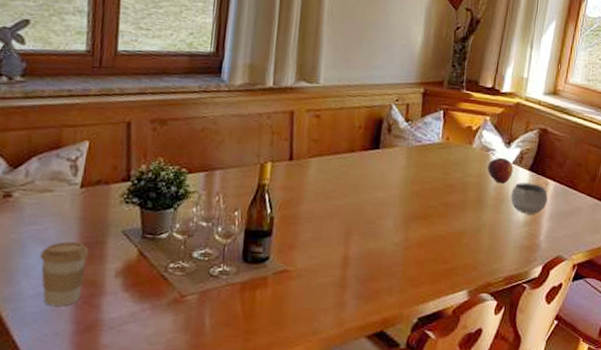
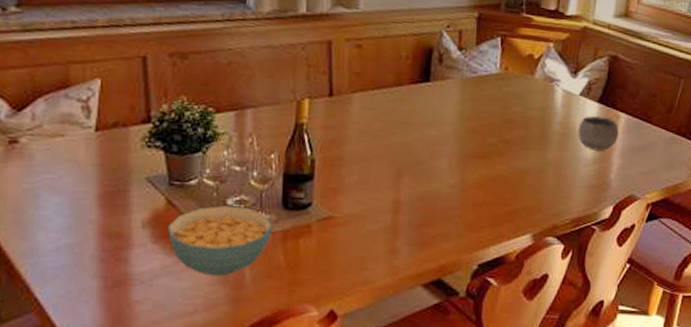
coffee cup: present [40,241,89,307] -> none [57,191,112,261]
cereal bowl: none [138,258,233,324] -> present [168,206,273,276]
fruit: present [488,158,513,184] -> none [552,89,580,118]

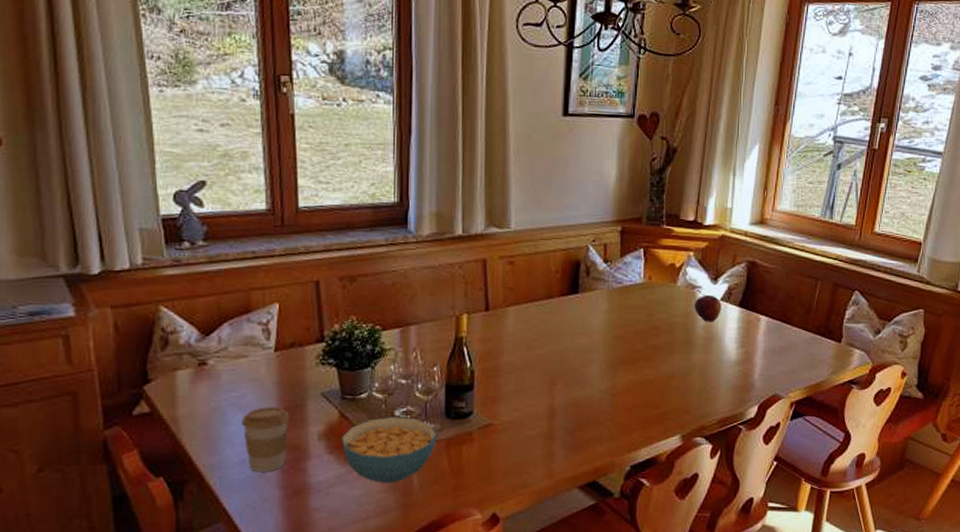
coffee cup: none [57,191,112,261] -> present [242,407,290,472]
fruit: none [552,89,580,118] -> present [694,296,722,322]
bowl: present [578,116,619,151] -> none [720,320,760,353]

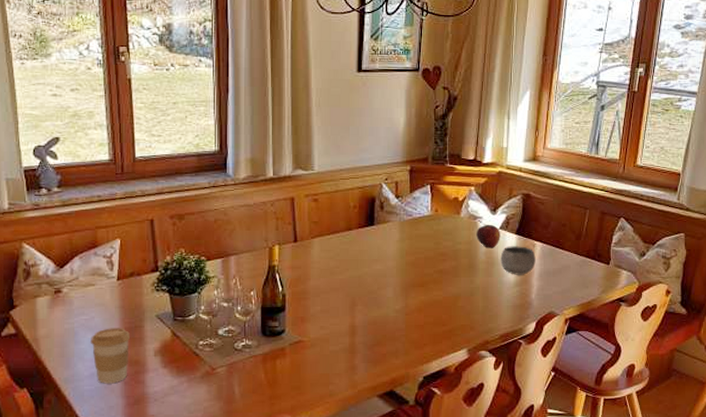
cereal bowl: present [342,417,437,483] -> none [174,335,255,393]
bowl: none [720,320,760,353] -> present [500,246,536,275]

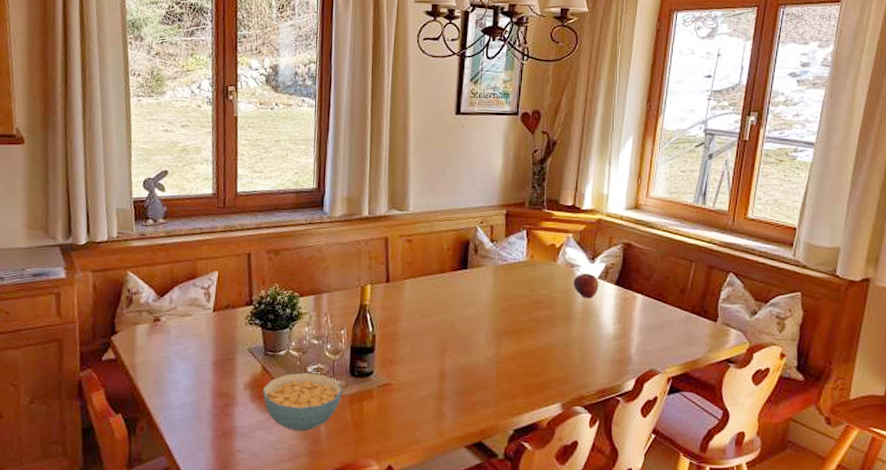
coffee cup: present [91,328,131,384] -> none [184,359,223,415]
cereal bowl: none [174,335,255,393] -> present [263,372,343,432]
bowl: present [500,246,536,275] -> none [598,297,636,328]

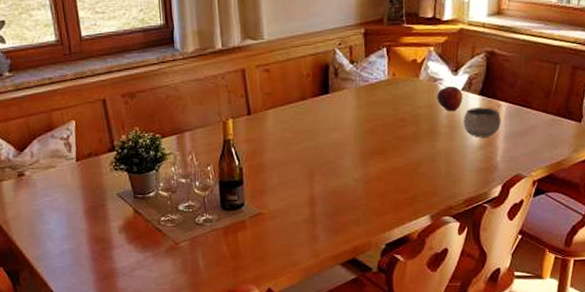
cereal bowl: present [263,372,343,432] -> none [138,210,216,266]
bowl: none [598,297,636,328] -> present [463,107,501,138]

